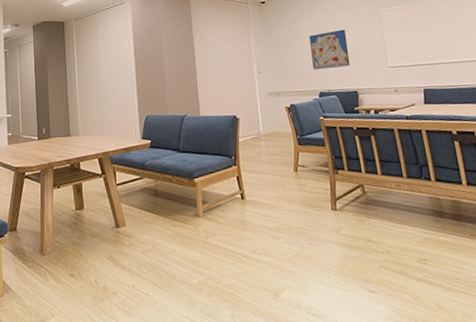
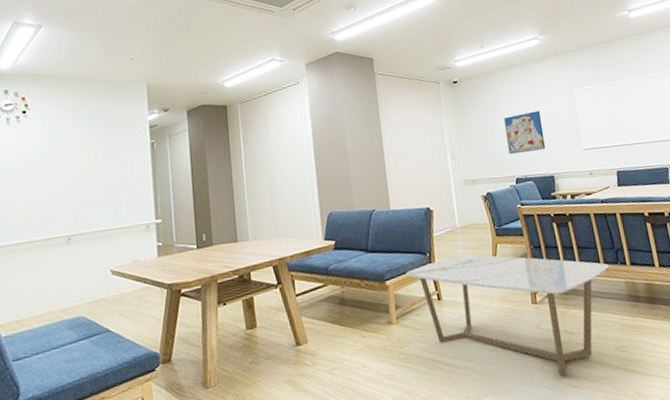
coffee table: none [213,160,413,282] -> present [406,254,610,377]

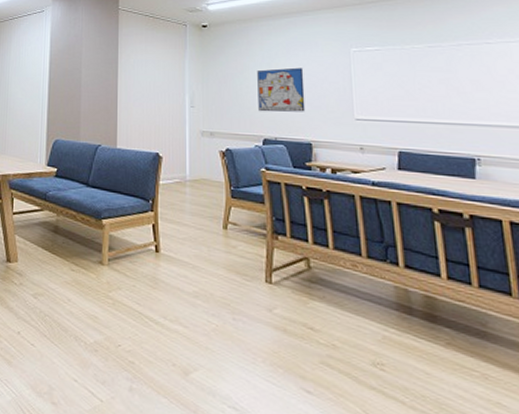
coffee table: present [406,254,610,377] -> none [125,209,374,377]

